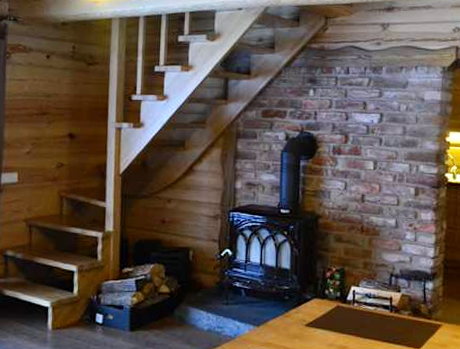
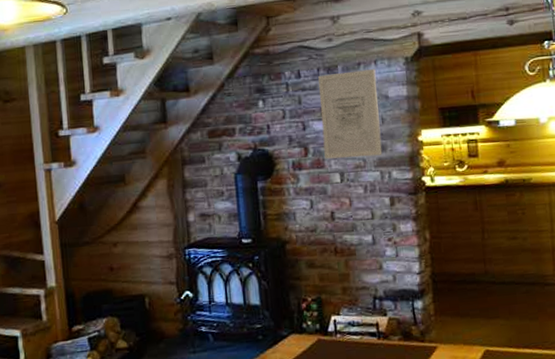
wall art: none [362,73,415,150] -> present [318,69,383,159]

